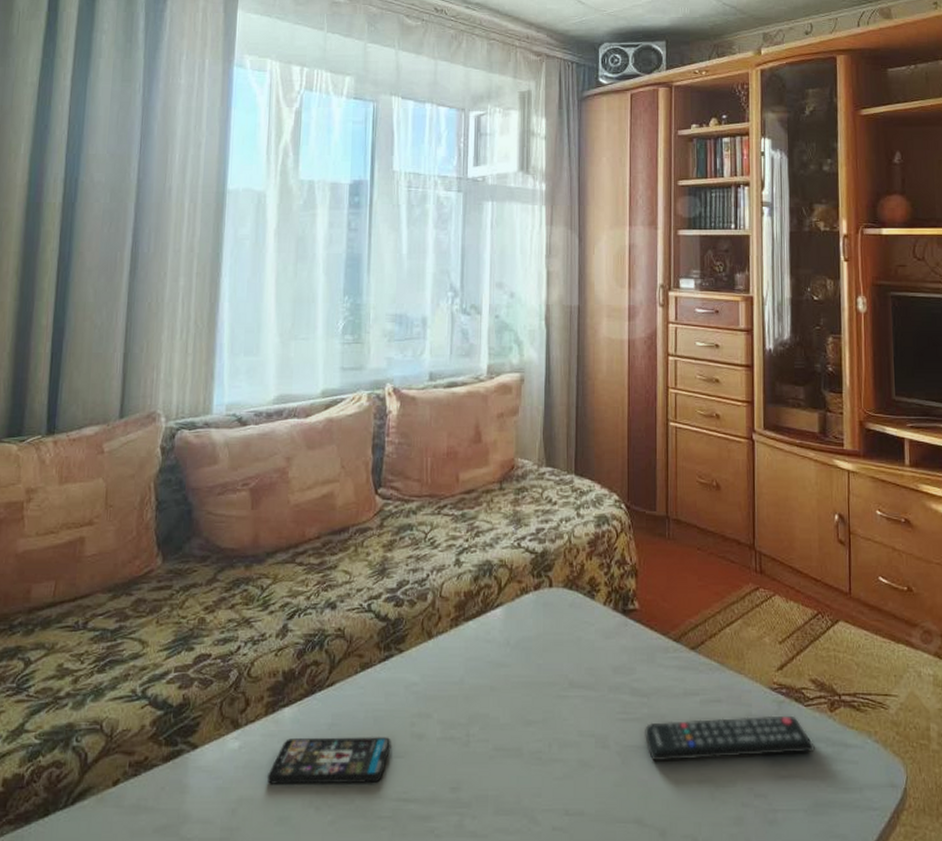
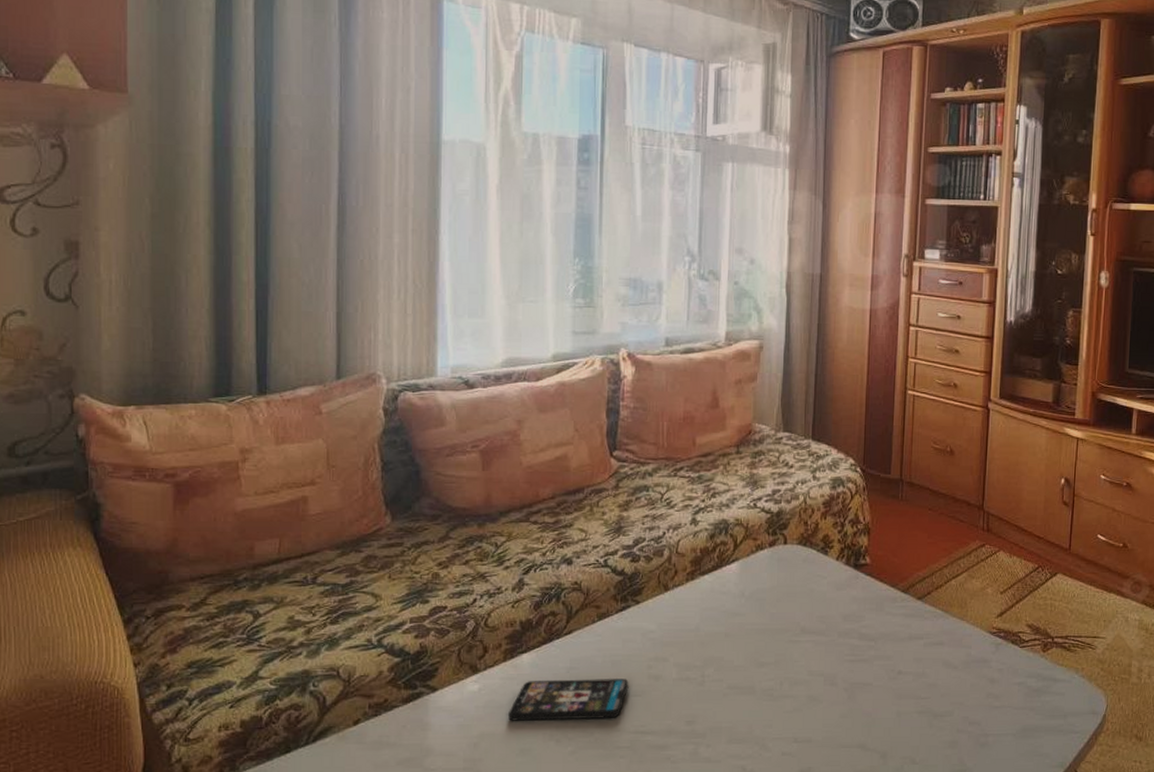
remote control: present [645,715,815,762] -> none [871,655,1027,696]

